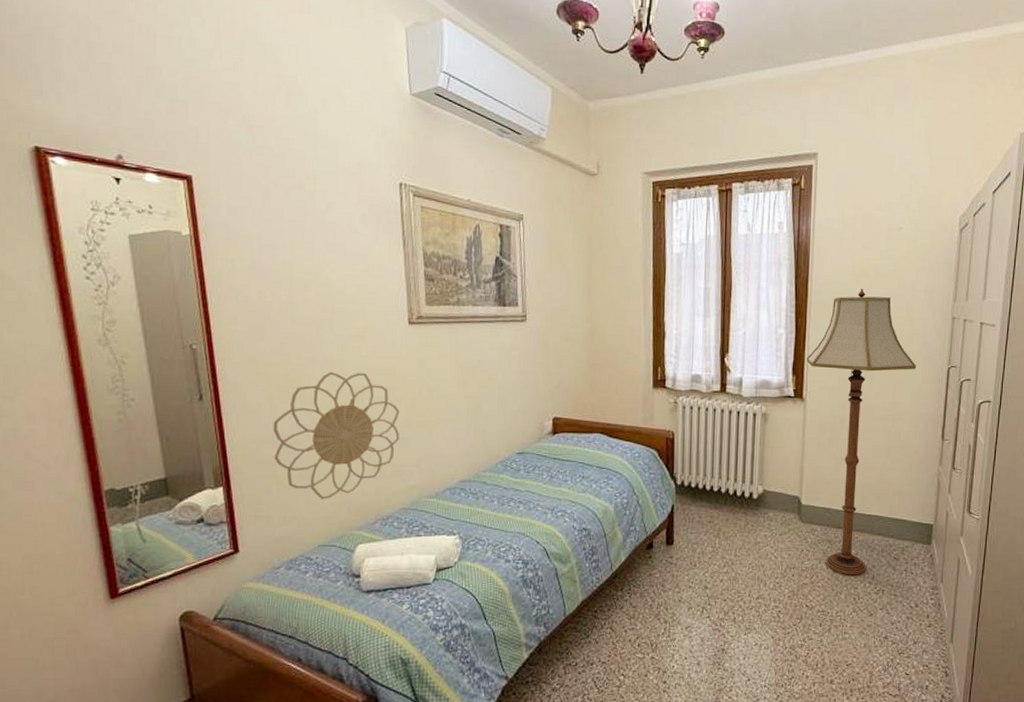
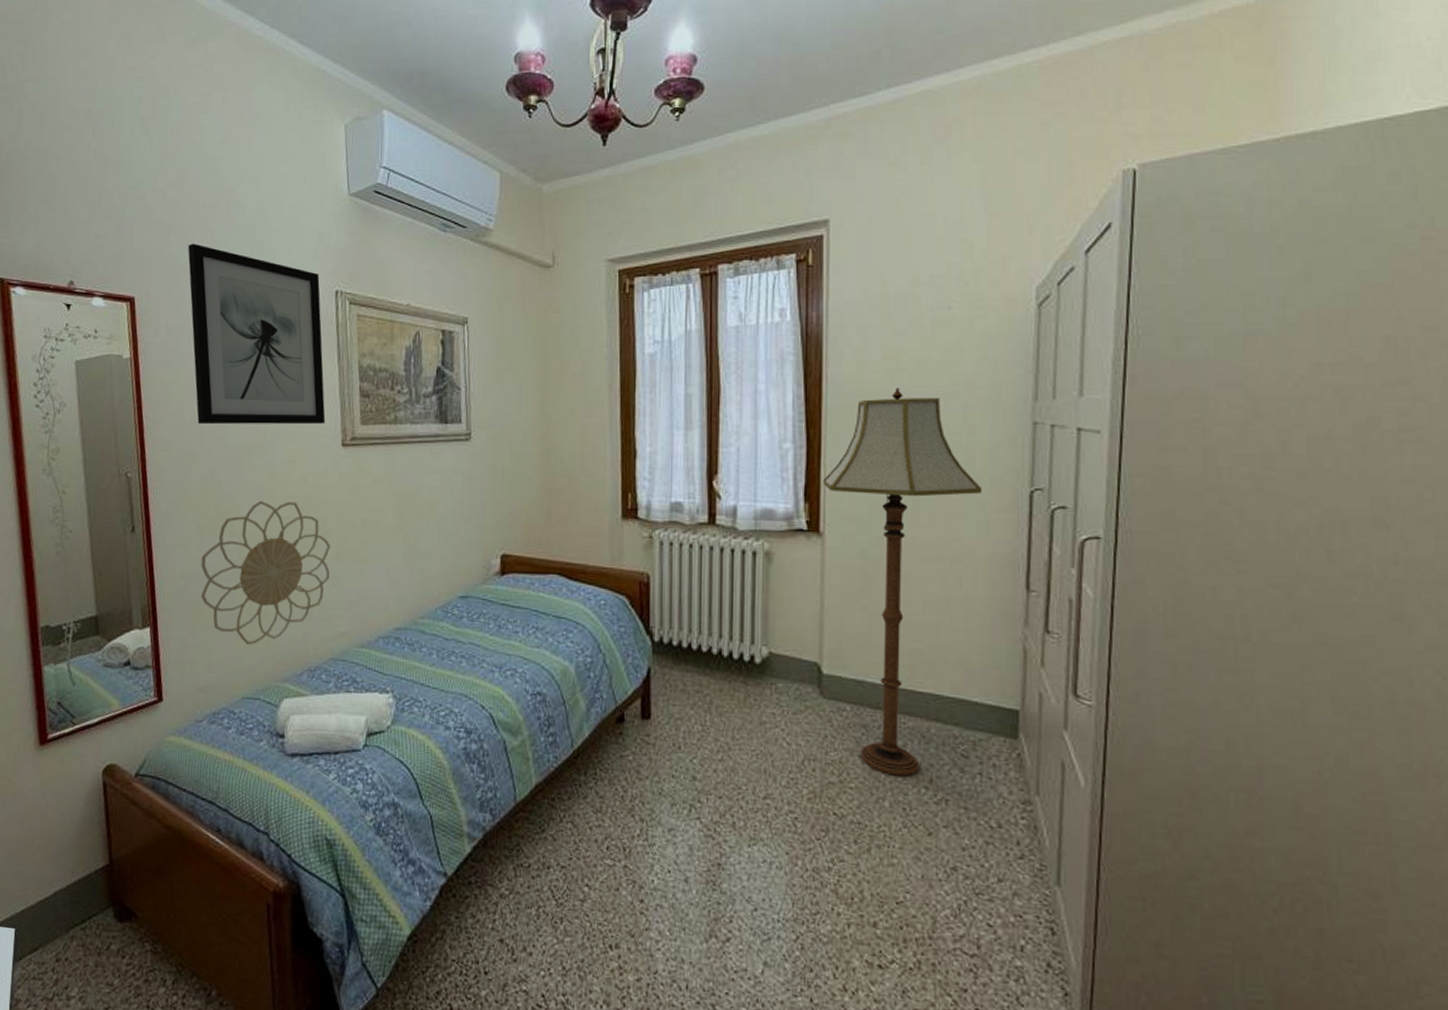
wall art: none [248,127,392,304] -> present [188,243,326,425]

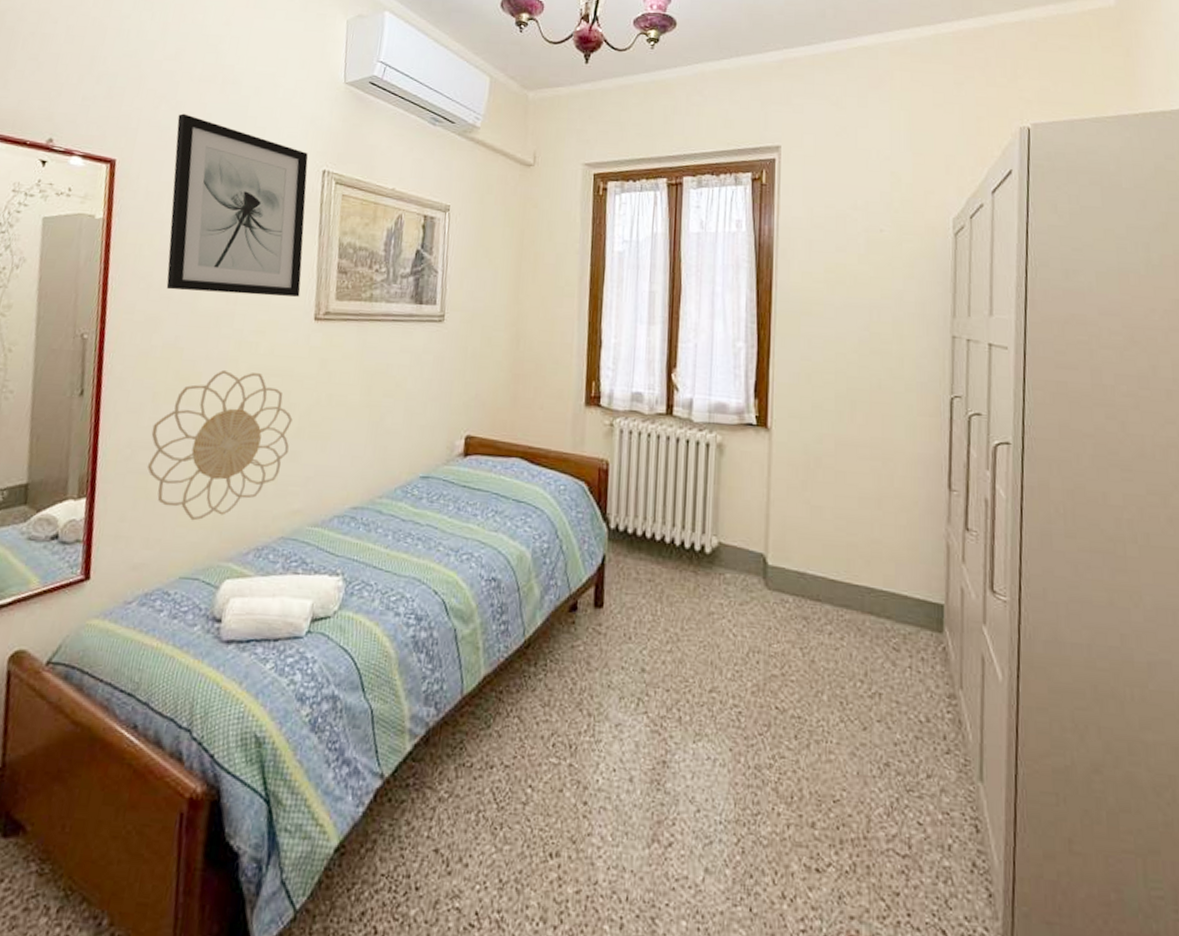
floor lamp: present [823,387,983,776] -> none [771,297,910,669]

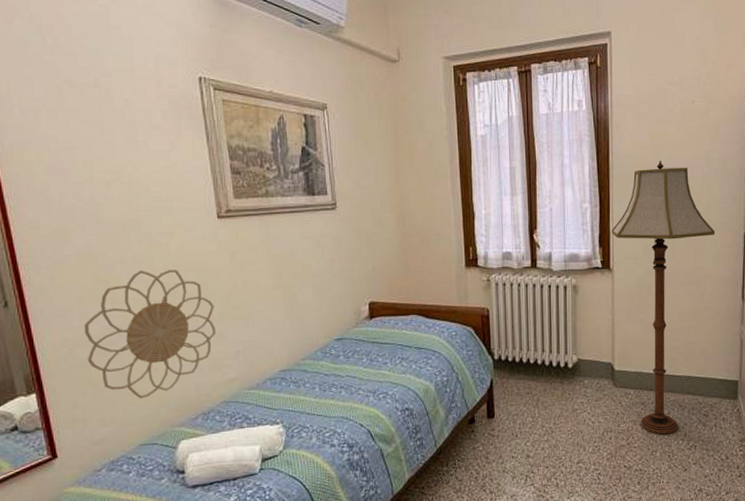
wall art: present [166,113,309,297] -> none [36,26,199,203]
floor lamp: none [771,297,910,669] -> present [611,160,716,435]

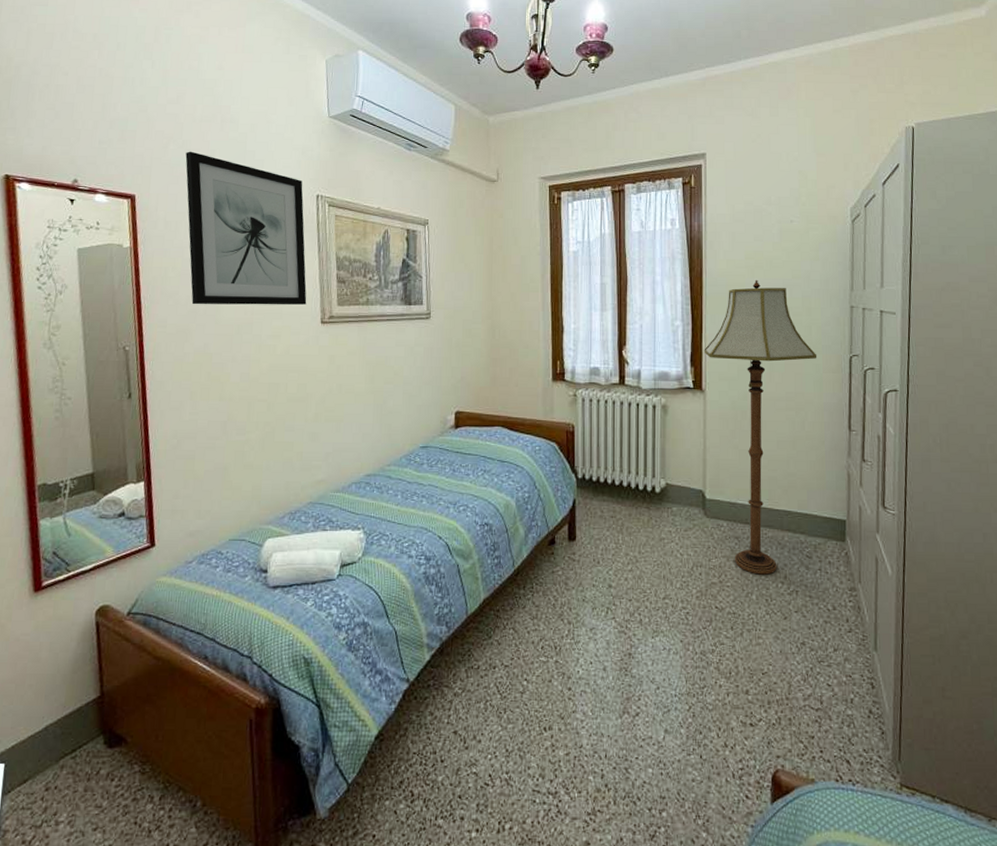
wall art: none [36,26,199,203] -> present [185,151,307,306]
decorative wall piece: present [84,270,215,399] -> none [192,370,310,494]

